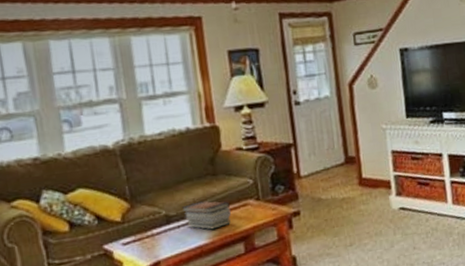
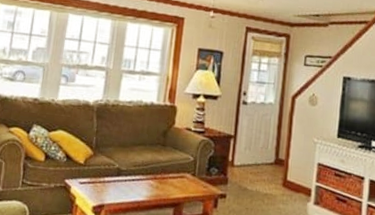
book stack: present [181,201,231,230] -> none [131,164,170,191]

